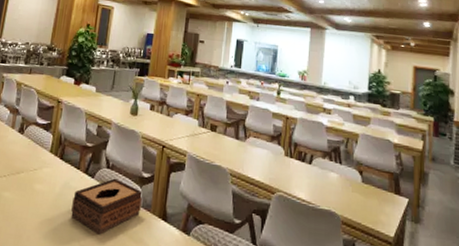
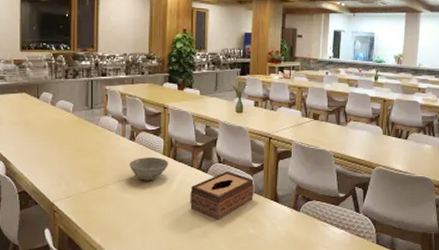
bowl: none [13,152,55,180] -> present [129,156,169,181]

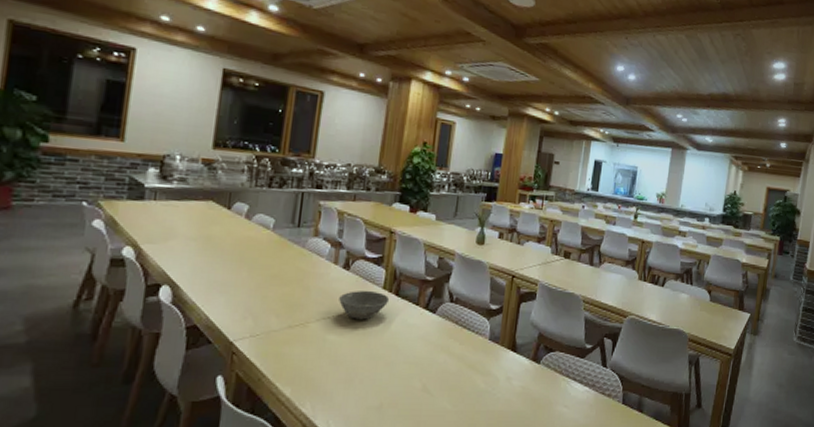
tissue box: present [190,171,254,220] -> none [410,312,490,371]

